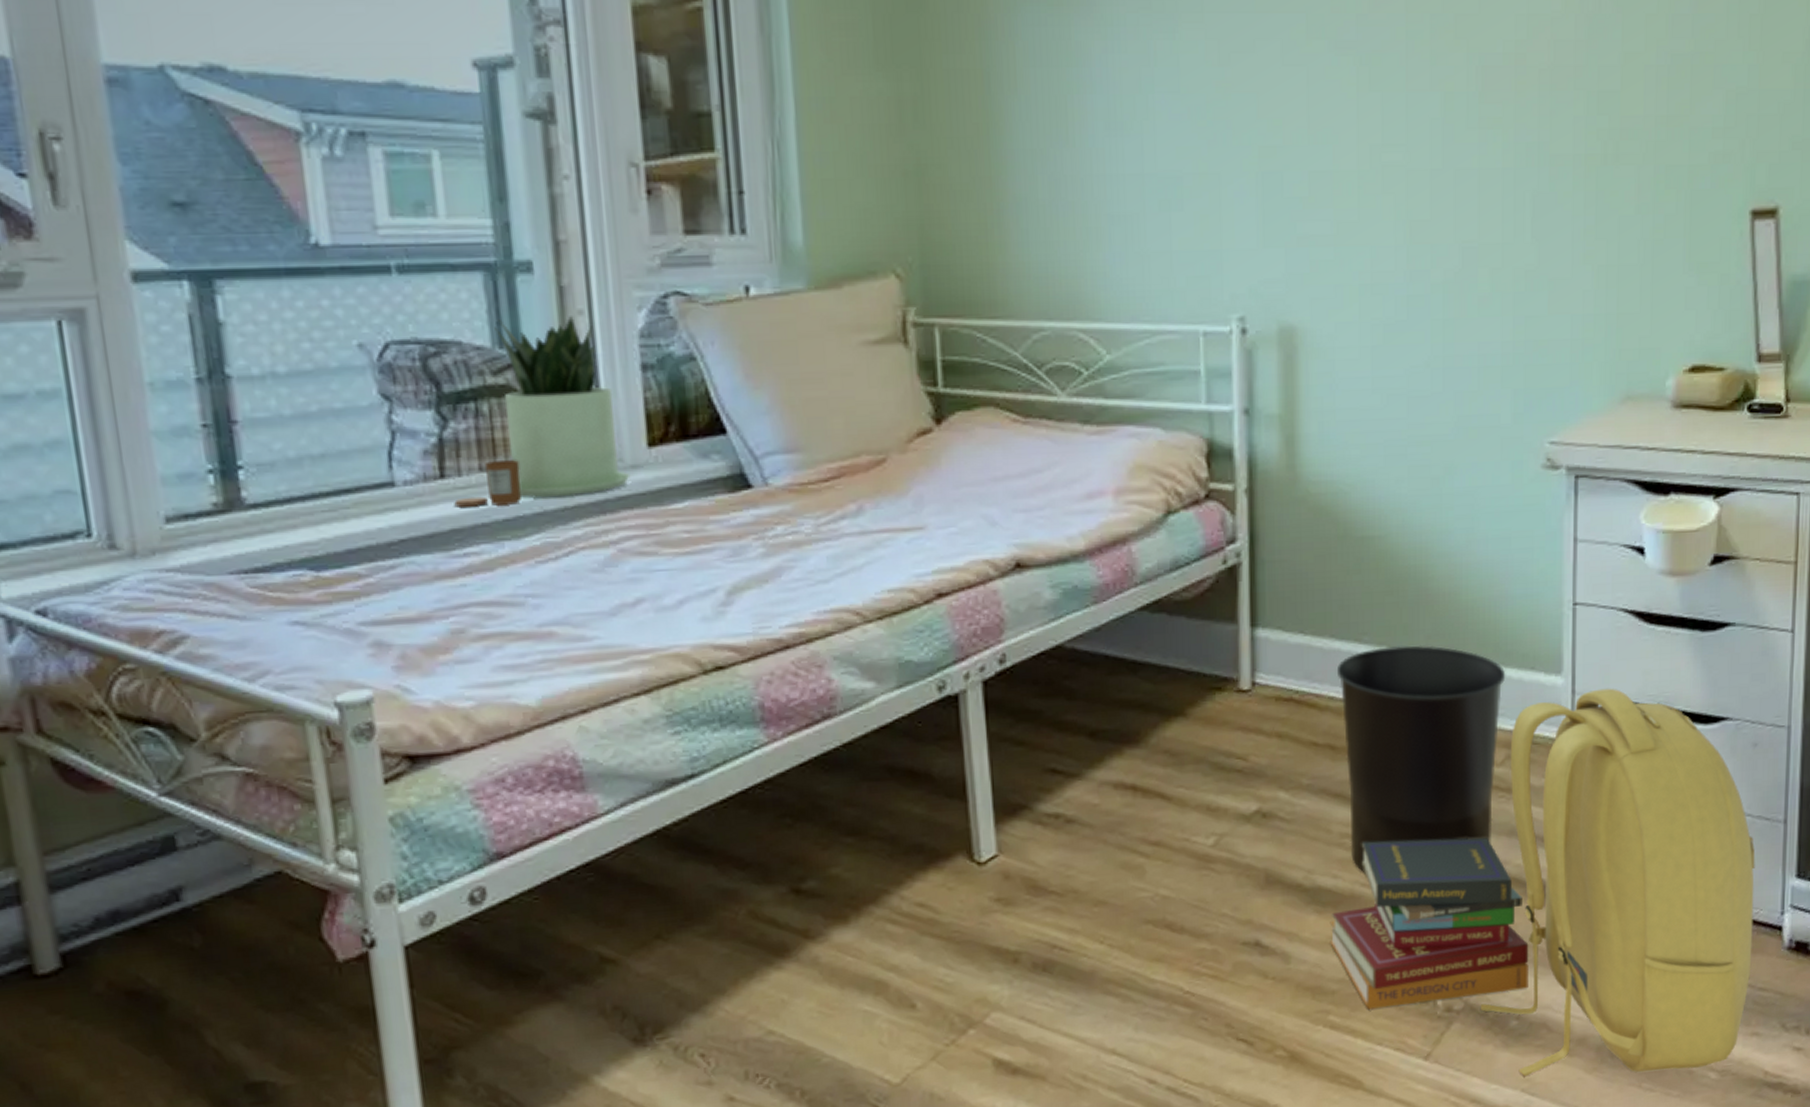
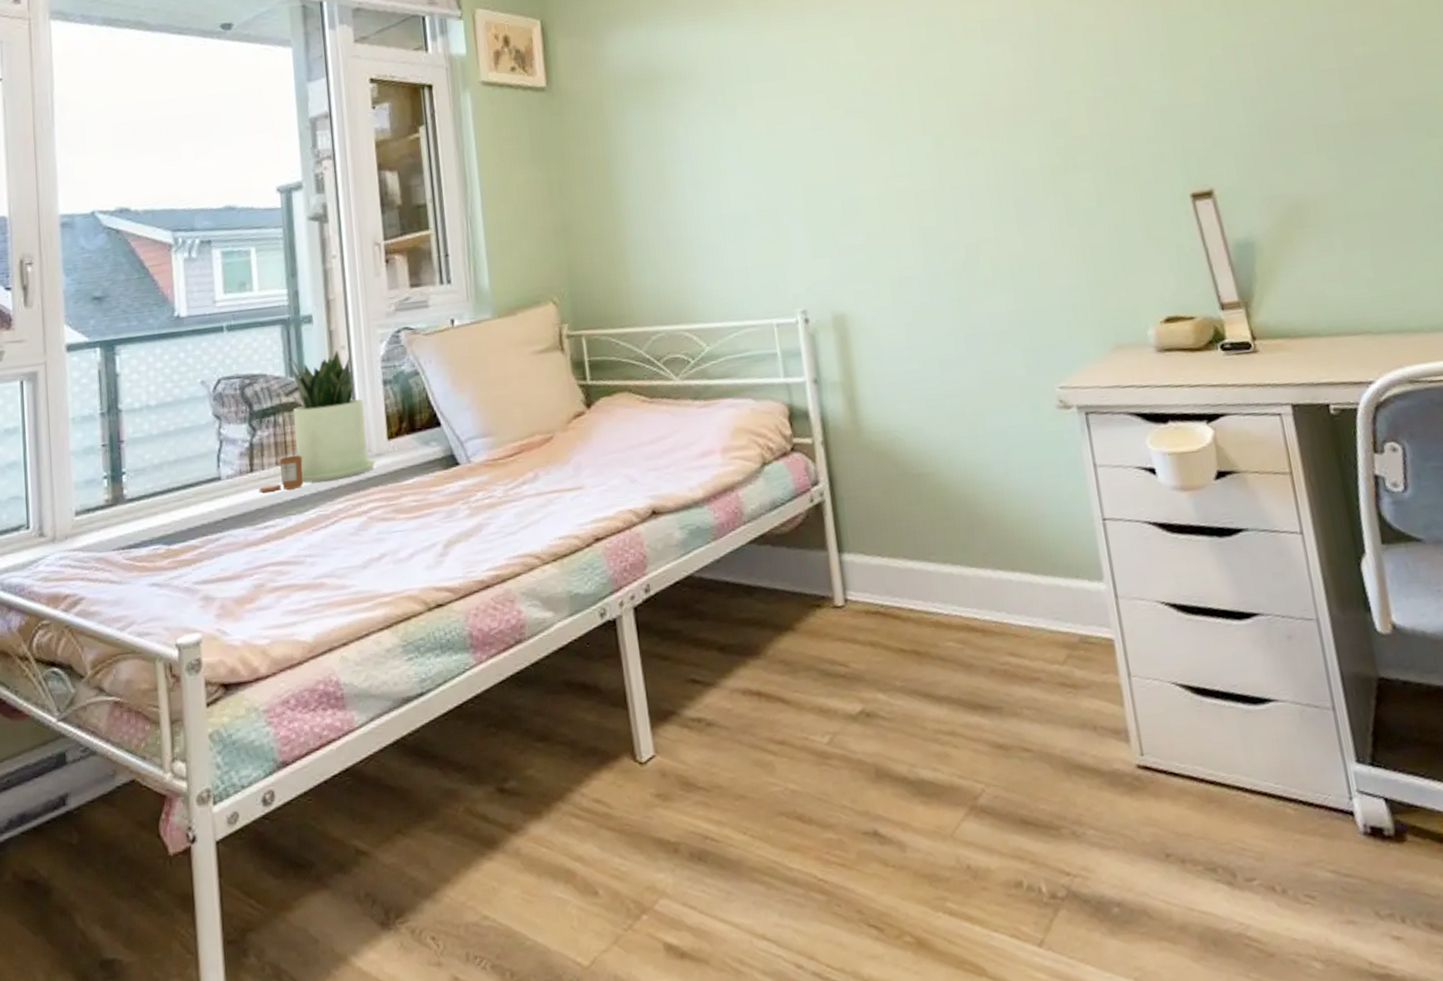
books: present [1329,837,1529,1010] -> none [935,730,1123,896]
waste bin: present [1336,645,1506,873] -> none [912,561,1067,766]
backpack: present [1480,688,1755,1077] -> none [1068,591,1335,965]

